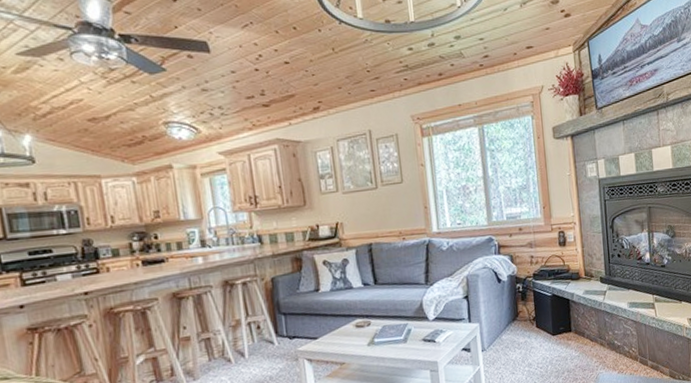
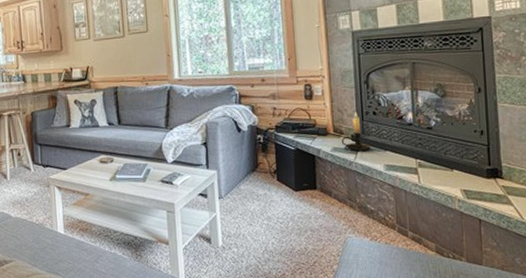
candle holder: none [591,255,617,293] -> present [341,112,371,152]

